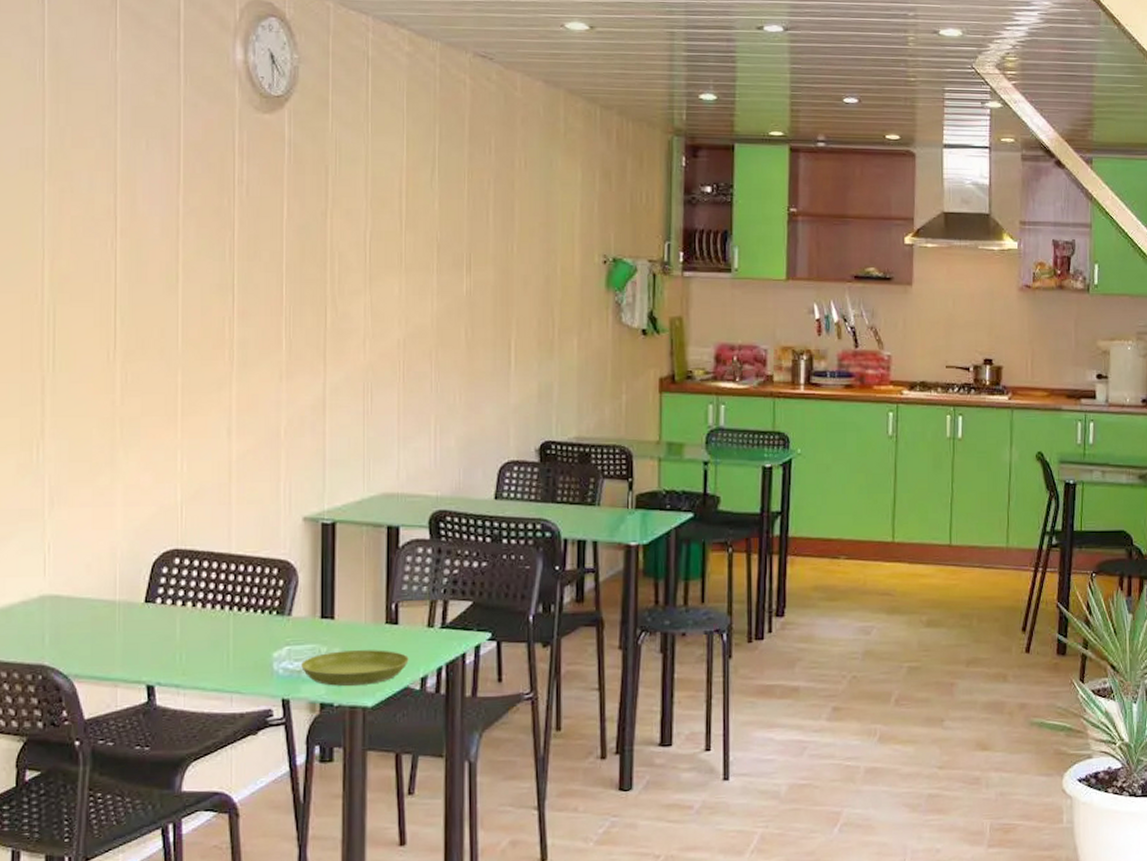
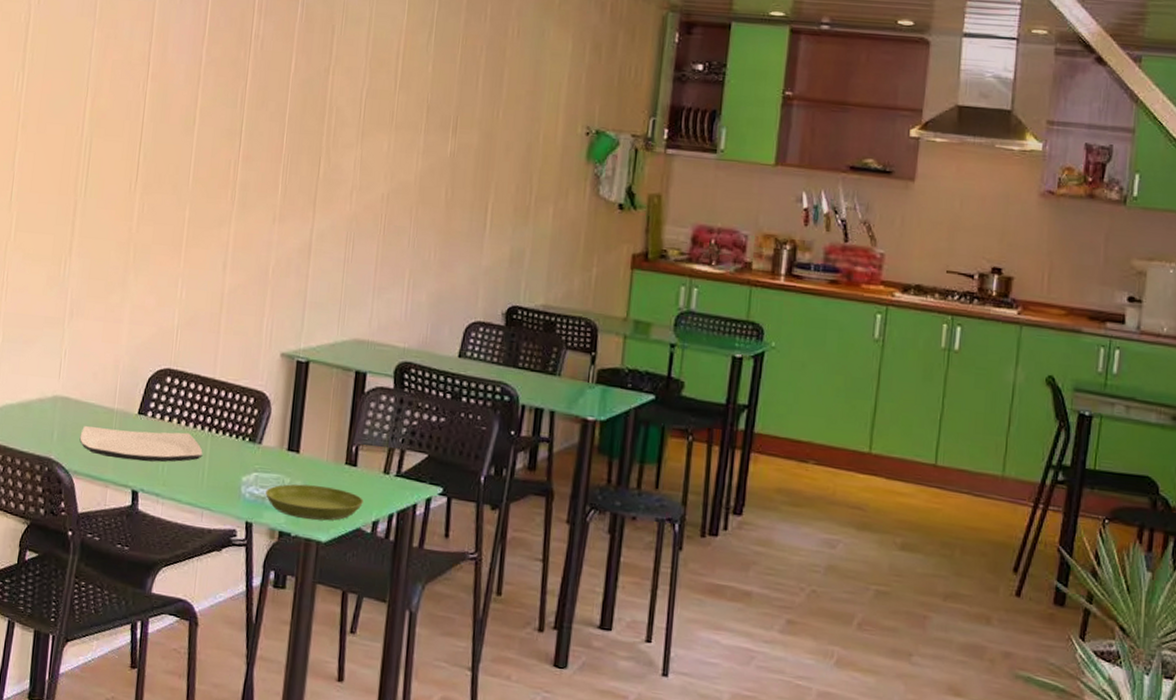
plate: none [77,615,225,654] -> present [79,426,203,462]

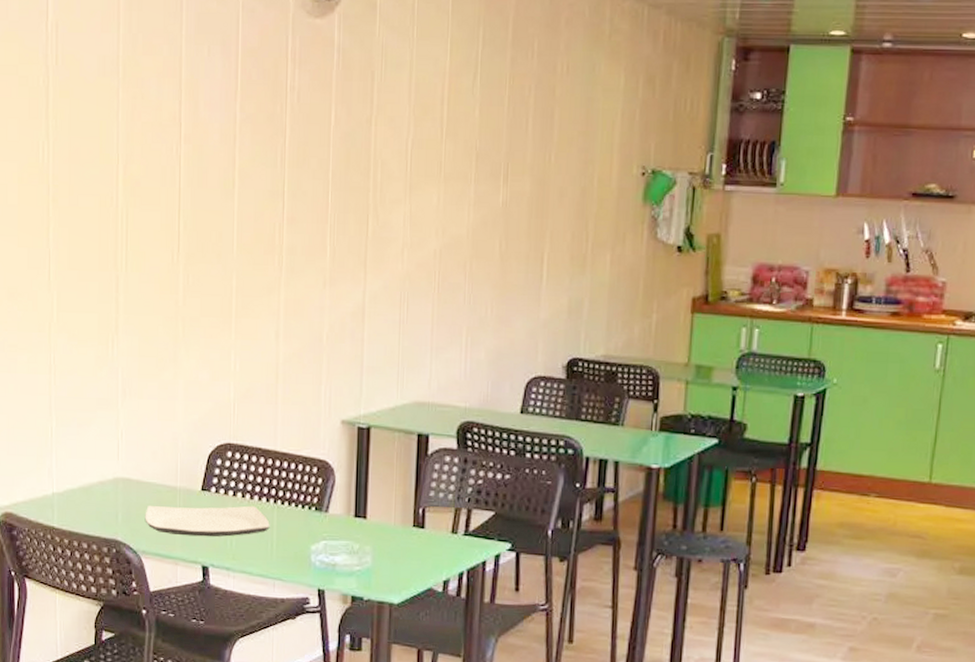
saucer: present [265,484,363,521] -> none [336,549,433,583]

